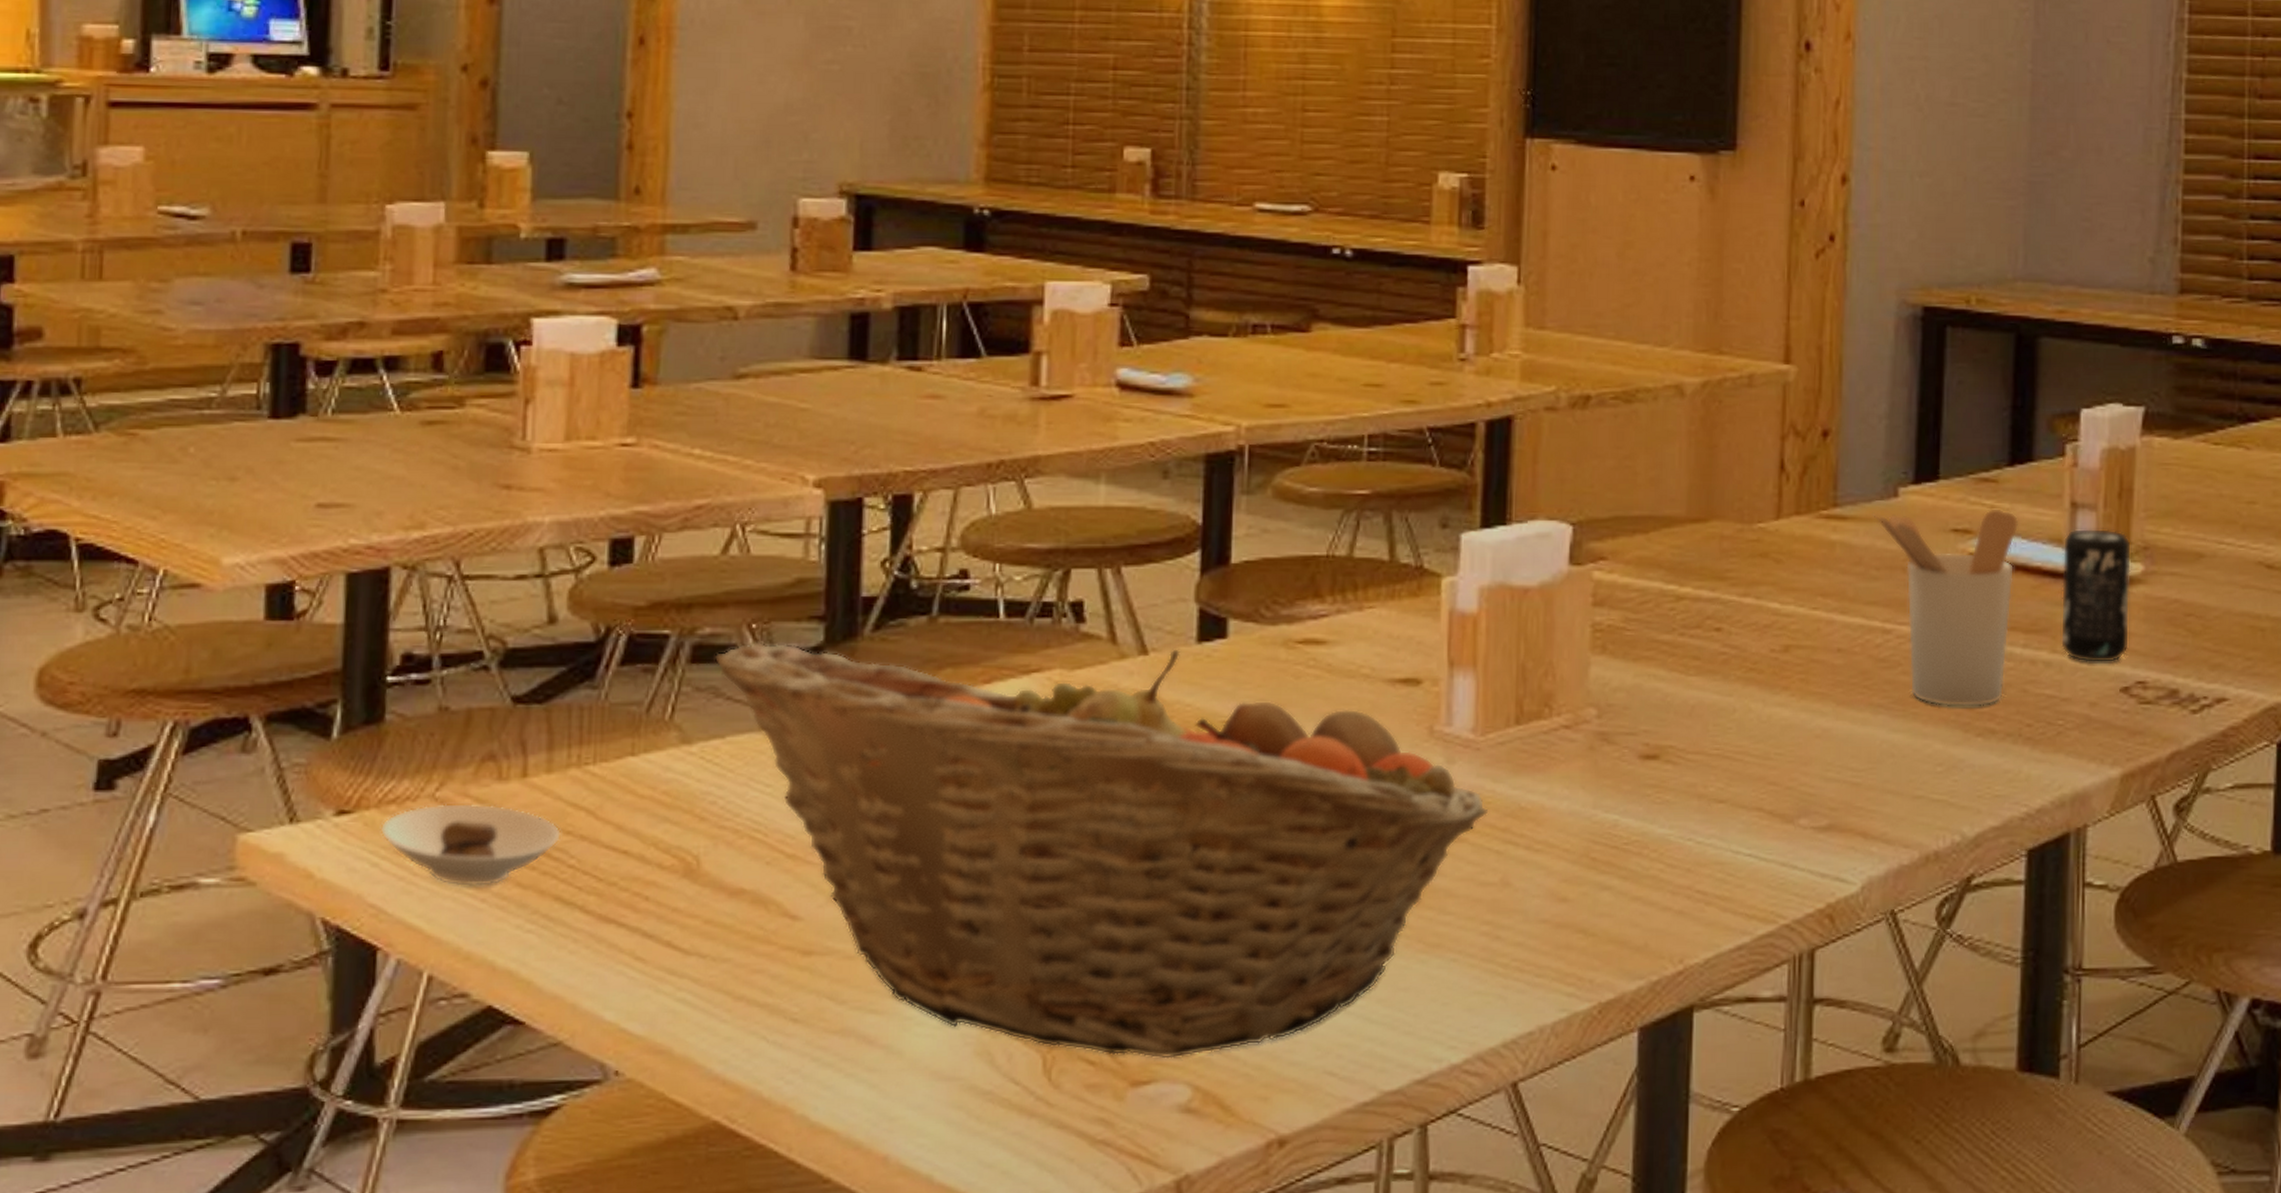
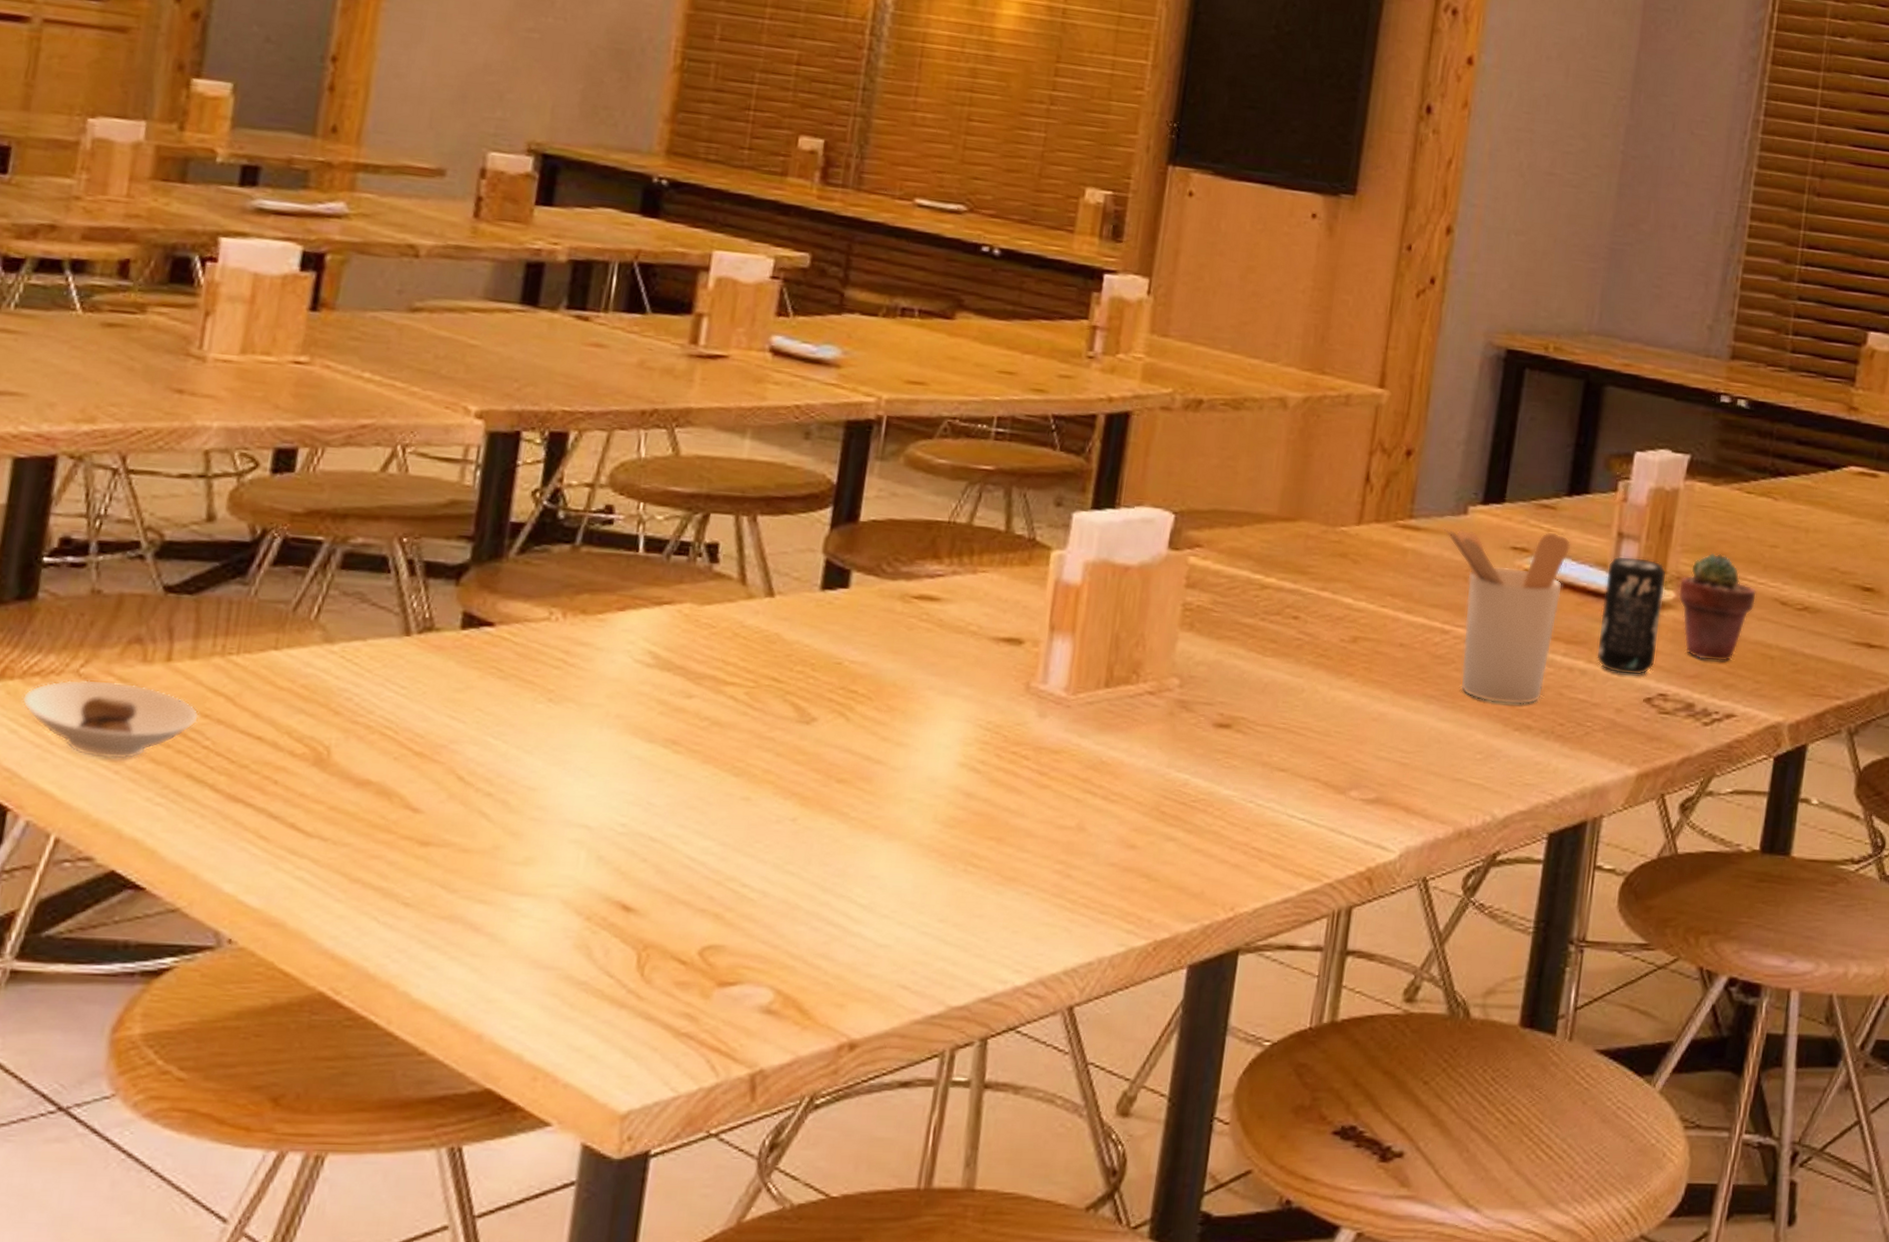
fruit basket: present [714,641,1488,1059] -> none [363,554,1072,964]
potted succulent: none [2147,515,2238,640] -> present [1678,552,1757,662]

